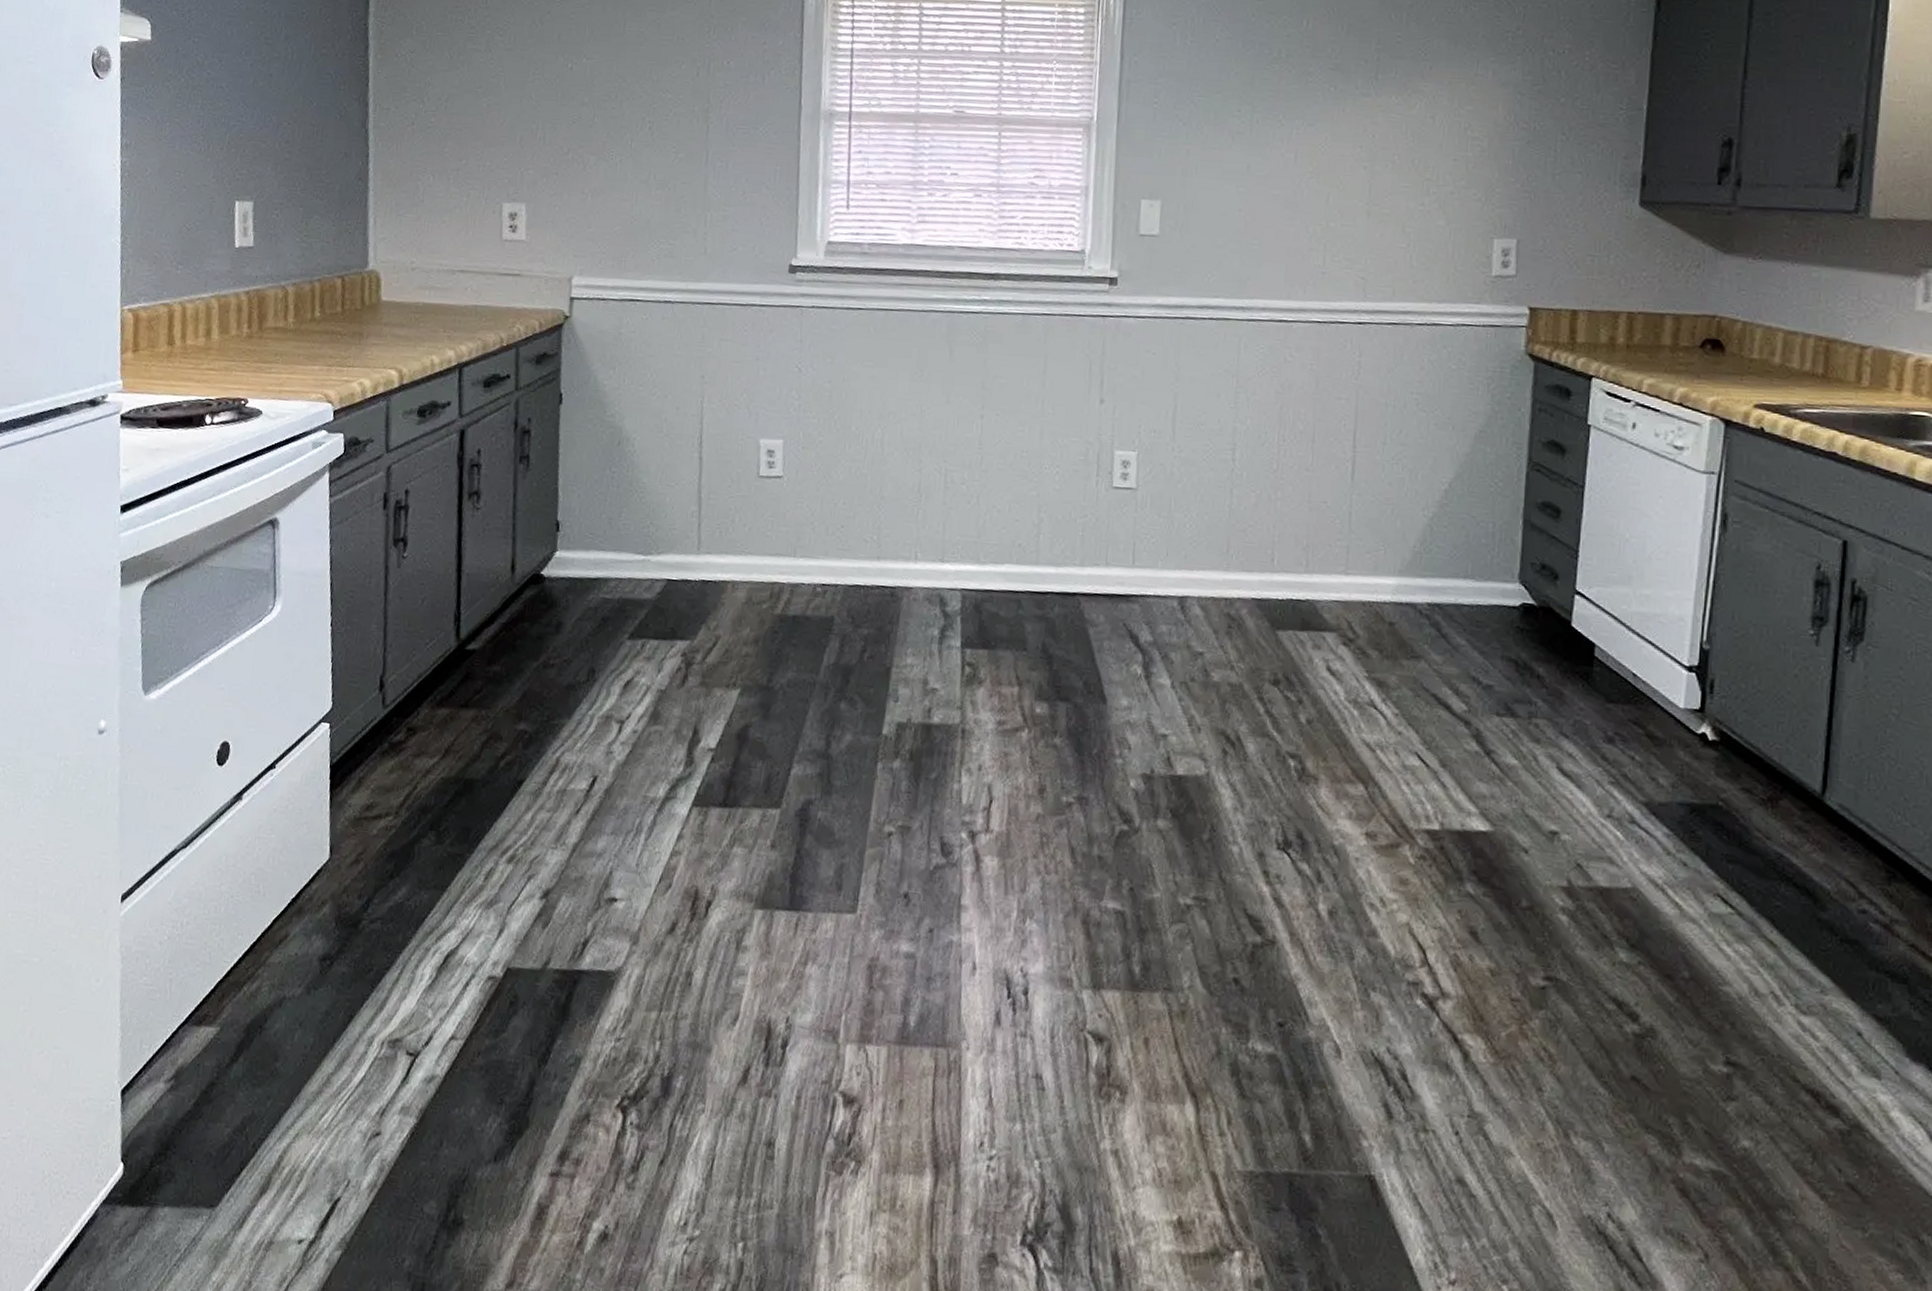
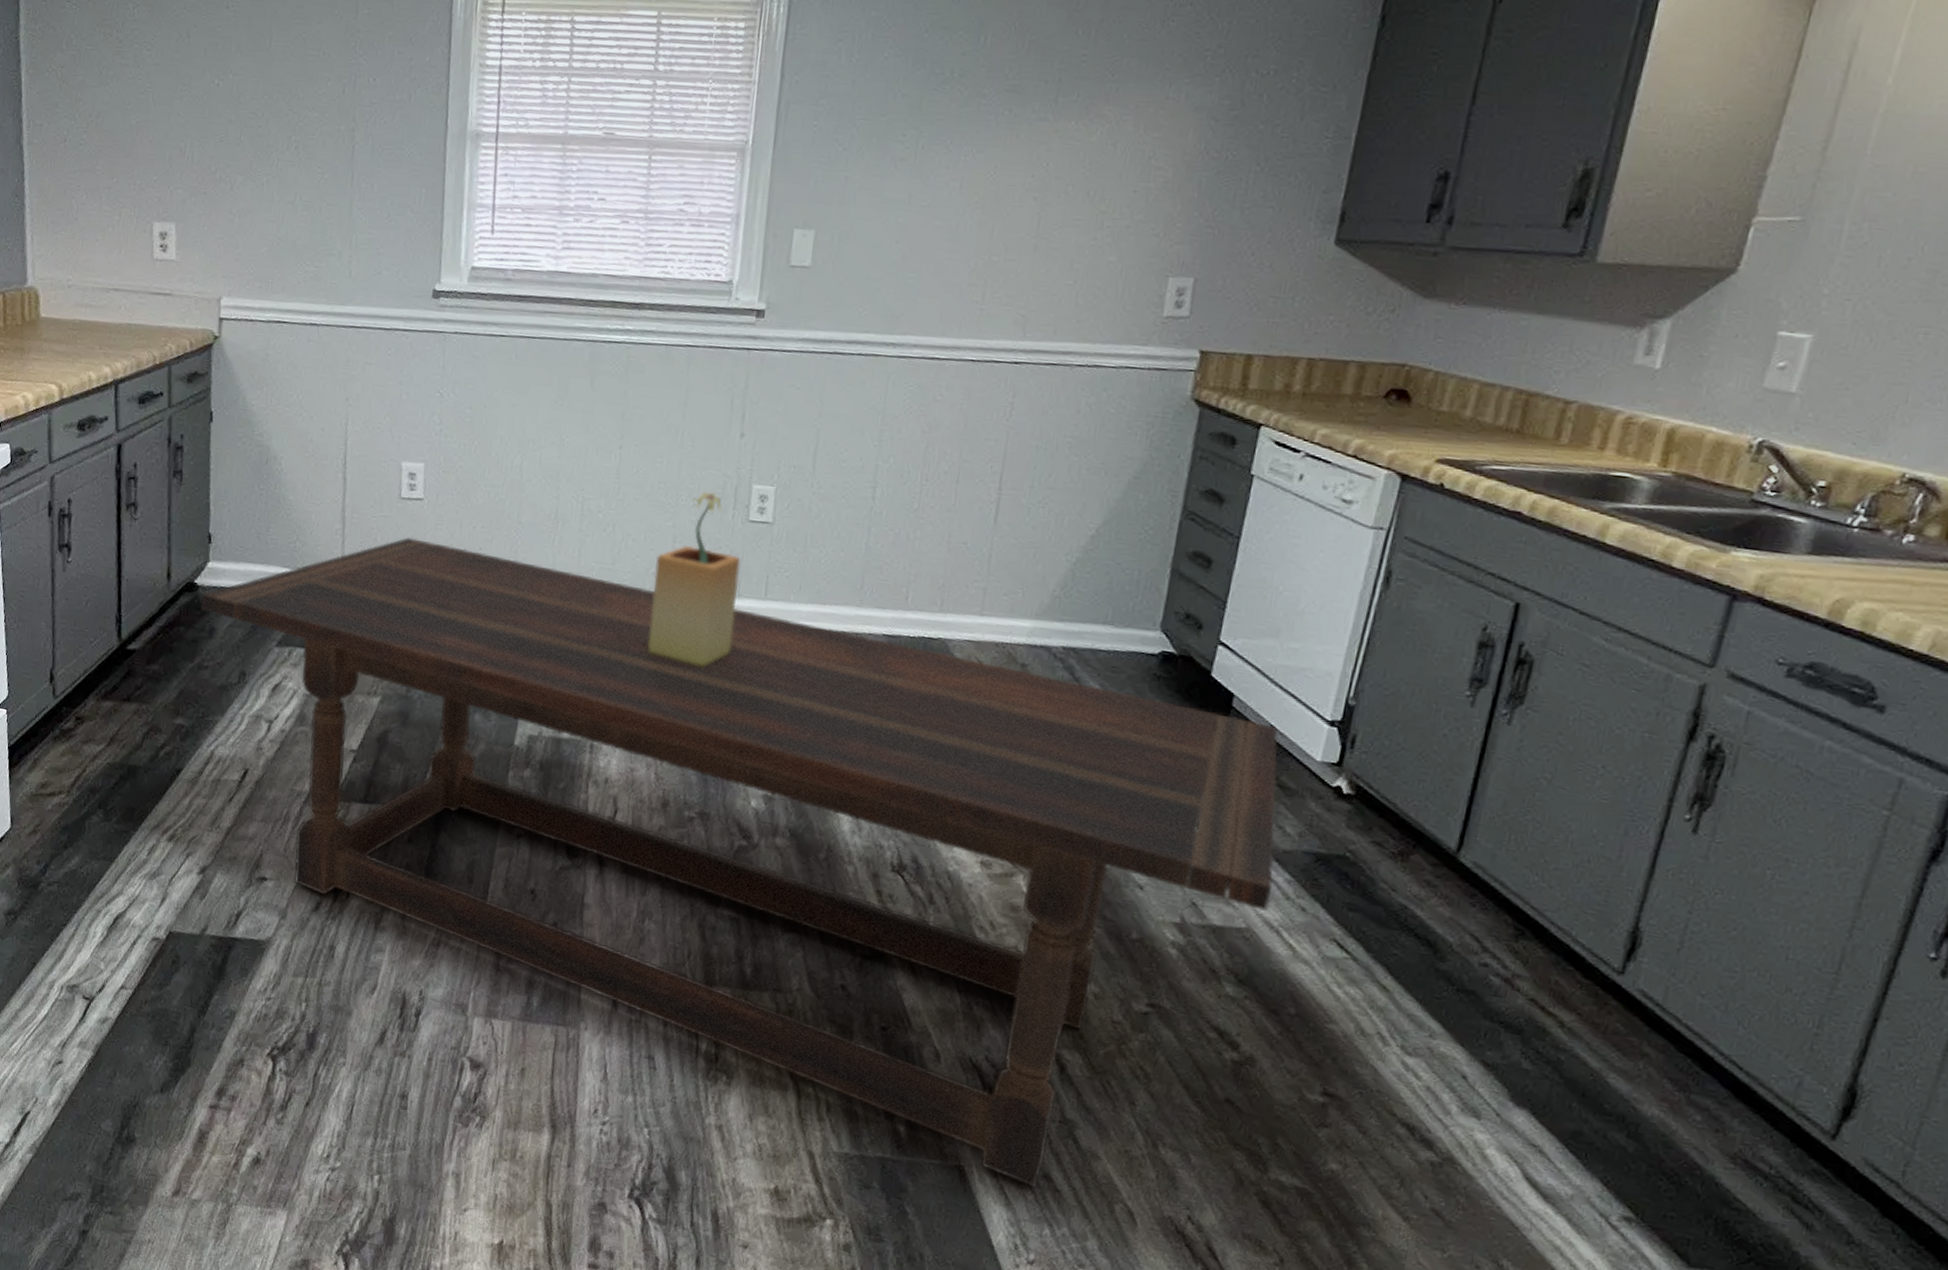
dining table: none [547,517,1653,1195] -> present [201,537,1278,1188]
potted plant: none [1017,459,1107,642] -> present [648,492,741,668]

